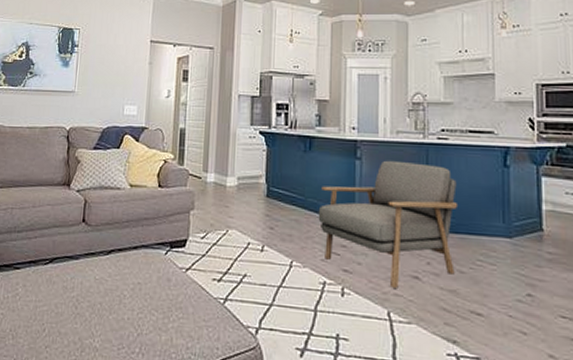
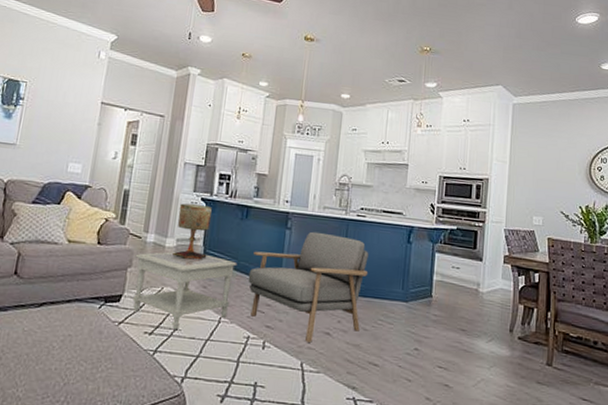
side table: none [196,191,305,277] -> present [132,251,238,330]
table lamp: none [235,139,272,199] -> present [172,203,212,260]

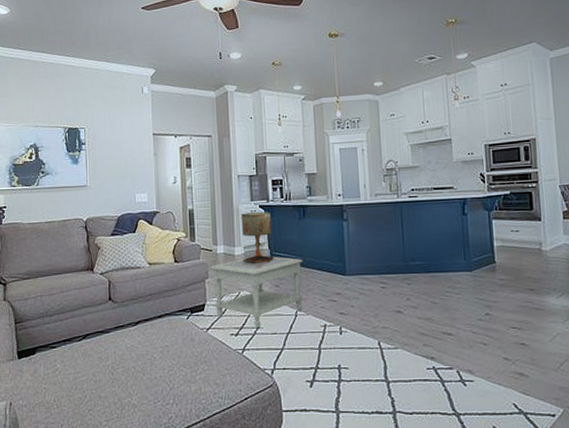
armchair: present [248,231,369,342] -> none [315,218,429,322]

